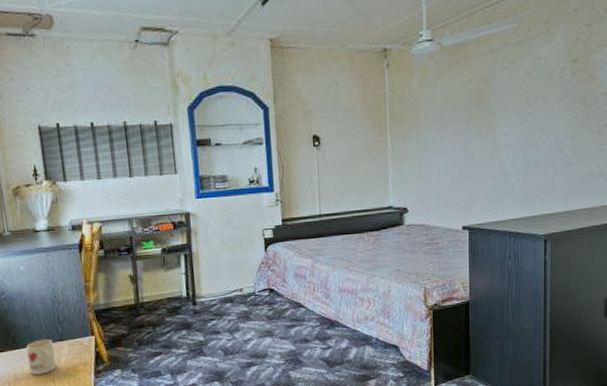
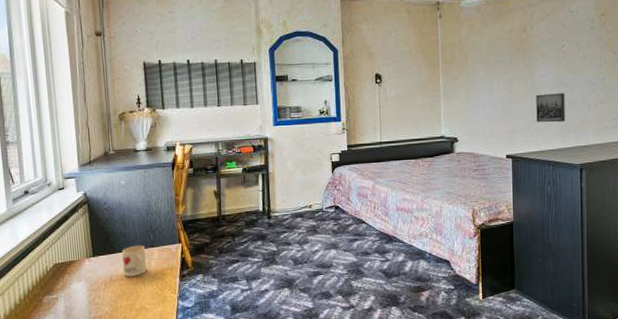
wall art: none [497,154,530,188] -> present [536,93,565,123]

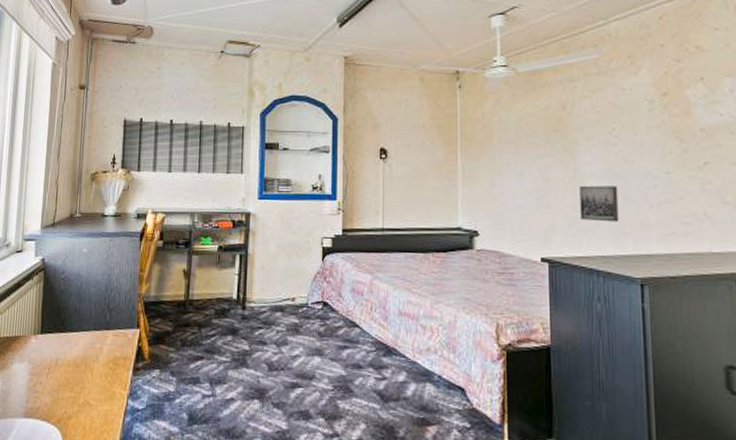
mug: present [122,245,147,277] -> none [71,325,99,363]

